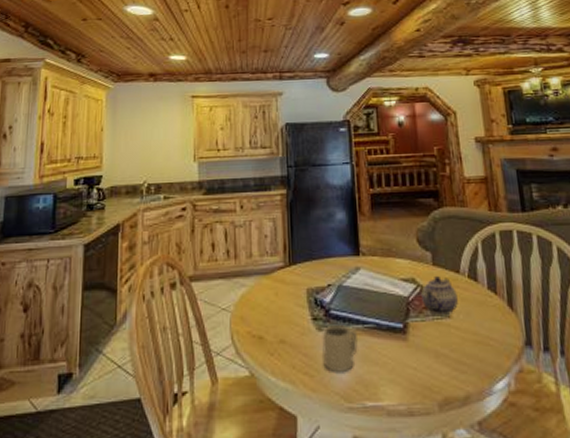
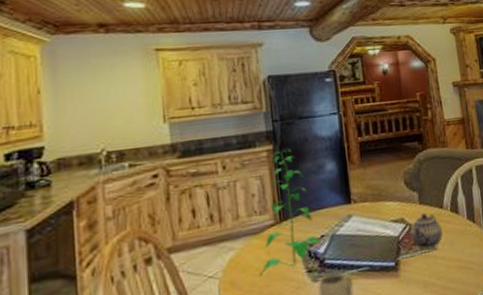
plant: none [267,193,331,315] -> present [259,147,324,275]

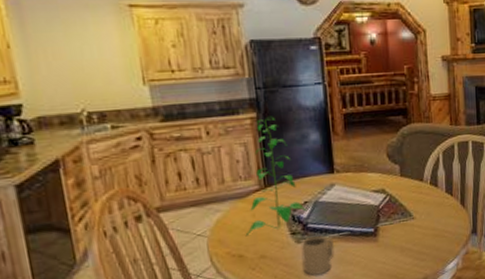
teapot: present [410,213,443,249] -> none [390,185,421,218]

